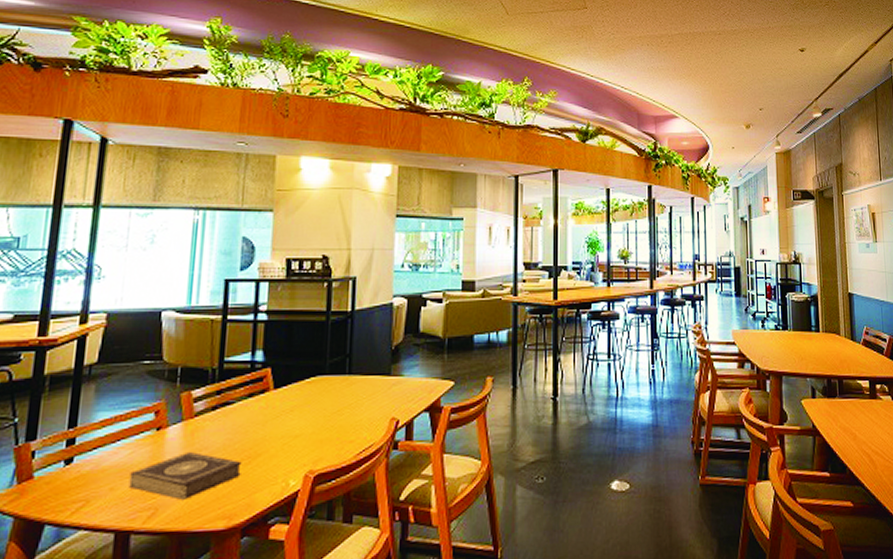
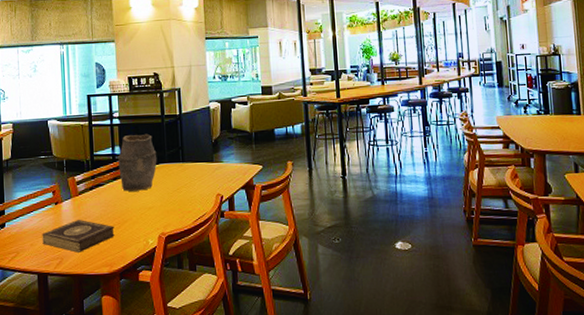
vase: none [258,334,315,413] -> present [118,133,157,191]

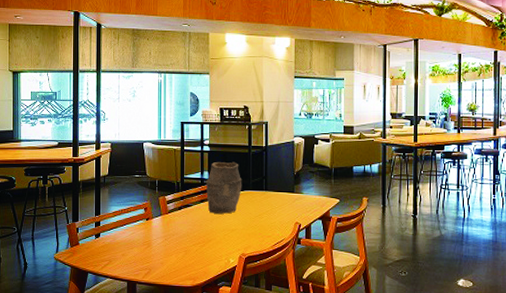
book: present [42,220,115,253] -> none [133,236,199,265]

